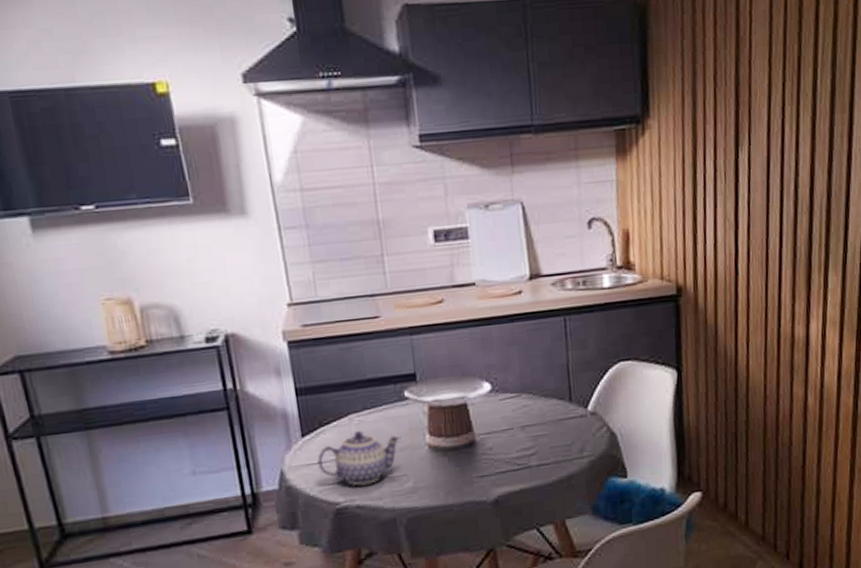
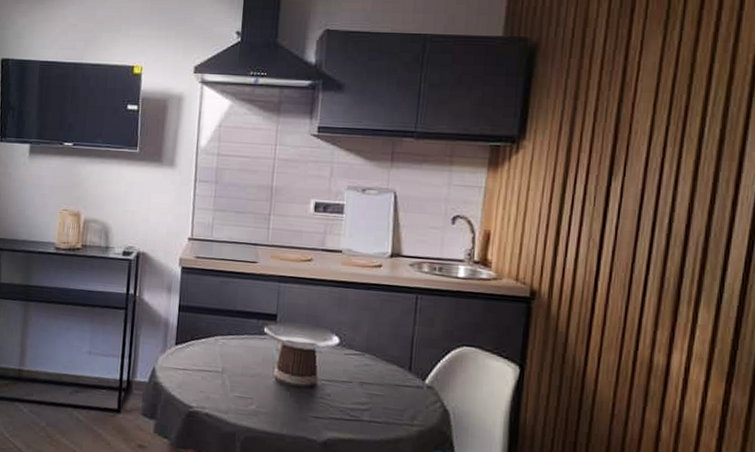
teapot: present [317,431,401,487] -> none [183,351,254,398]

